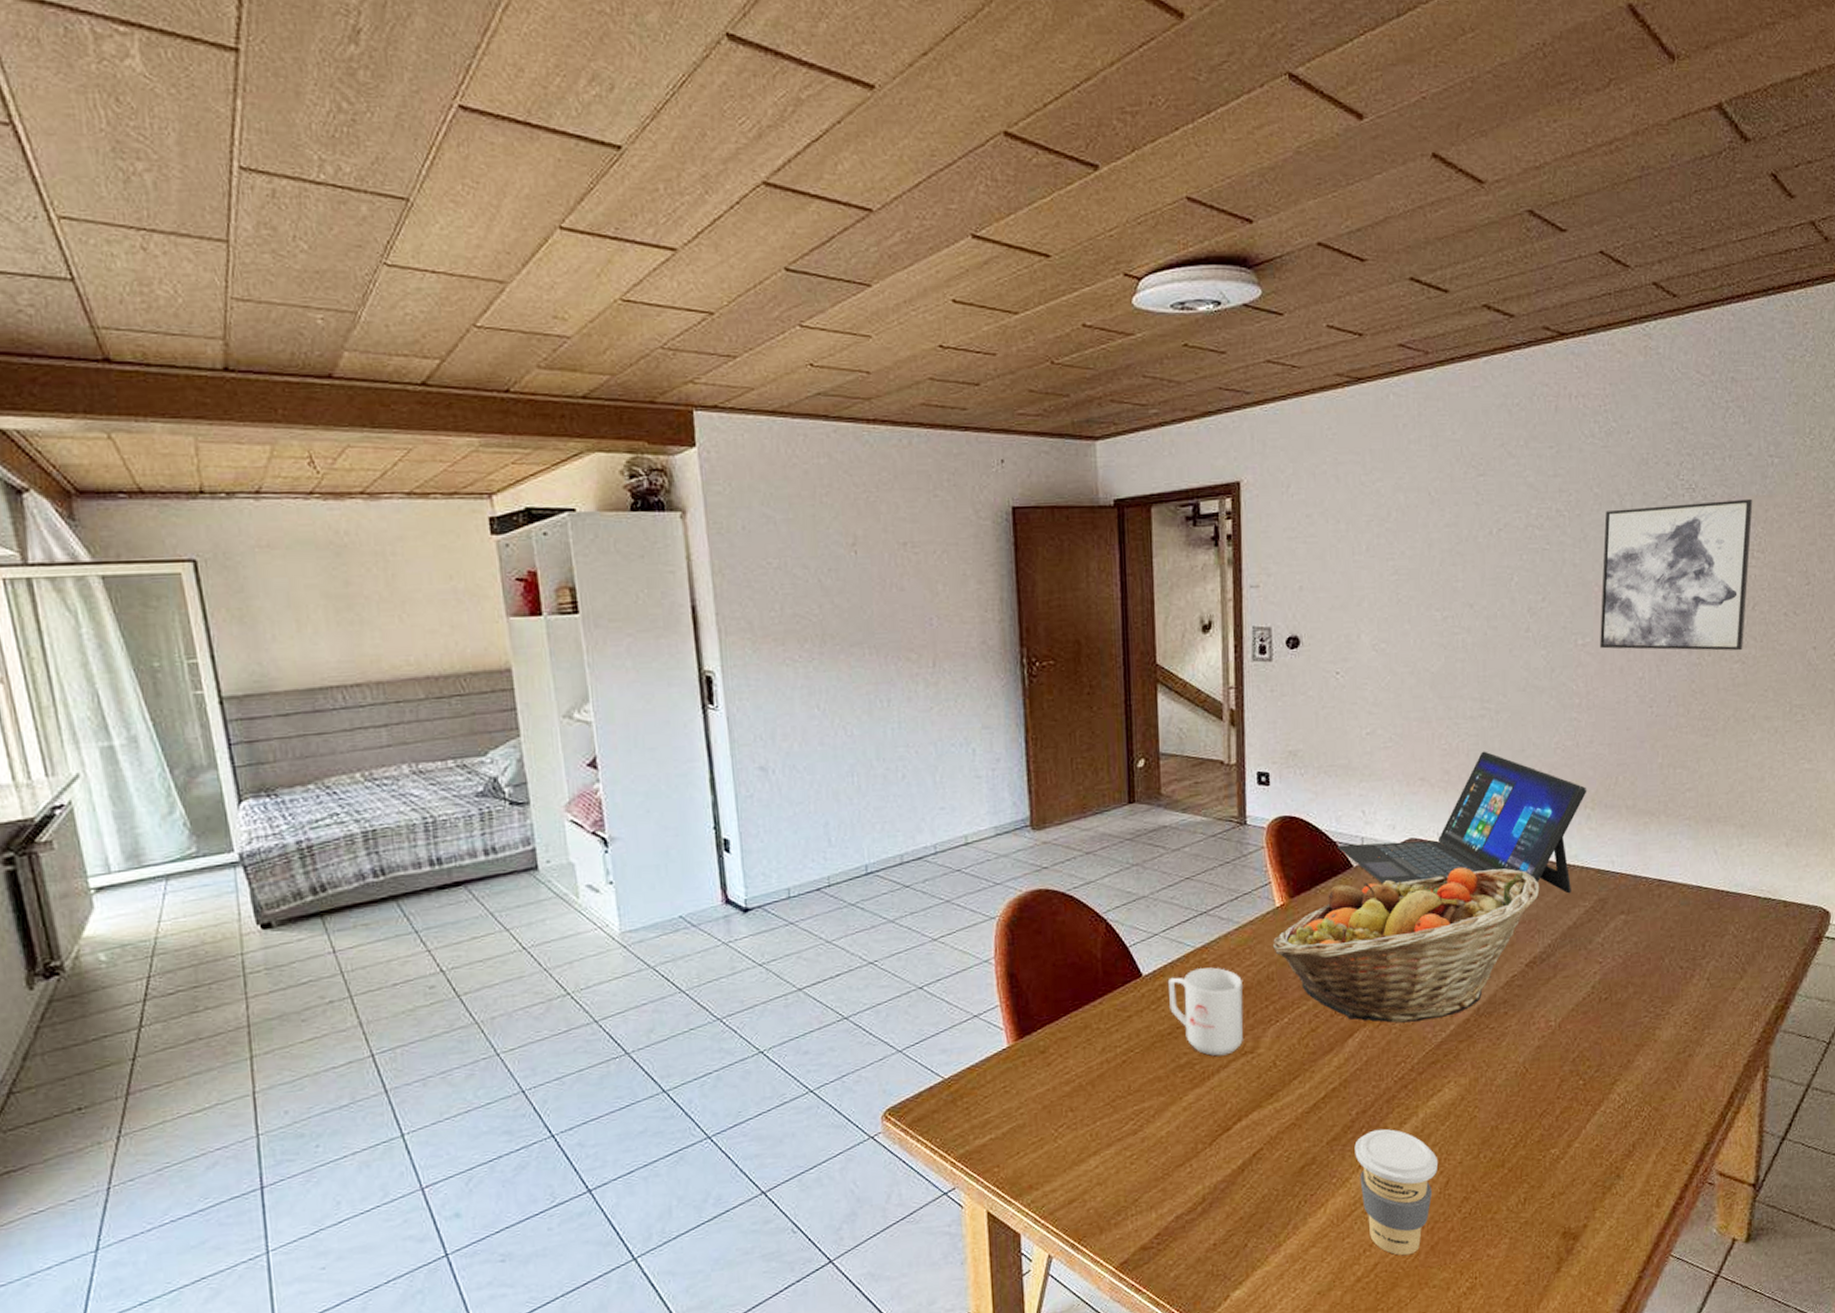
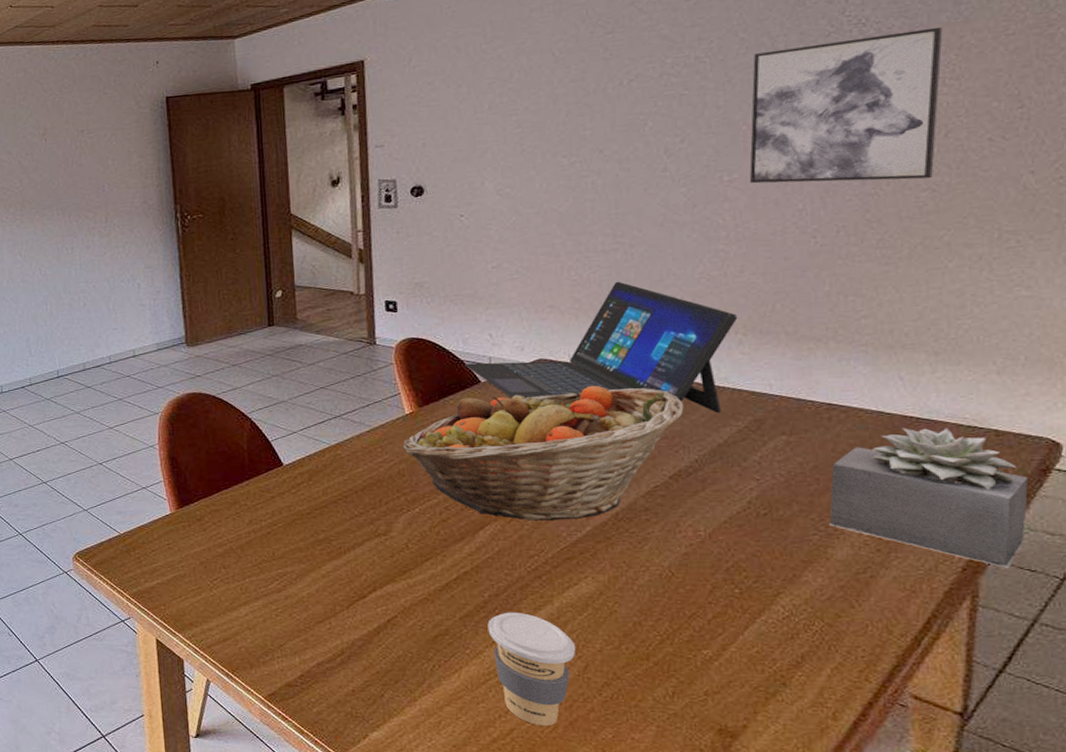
mug: present [1167,967,1244,1056] -> none [305,461,376,535]
succulent plant: none [1658,900,1806,1038] -> present [829,427,1028,569]

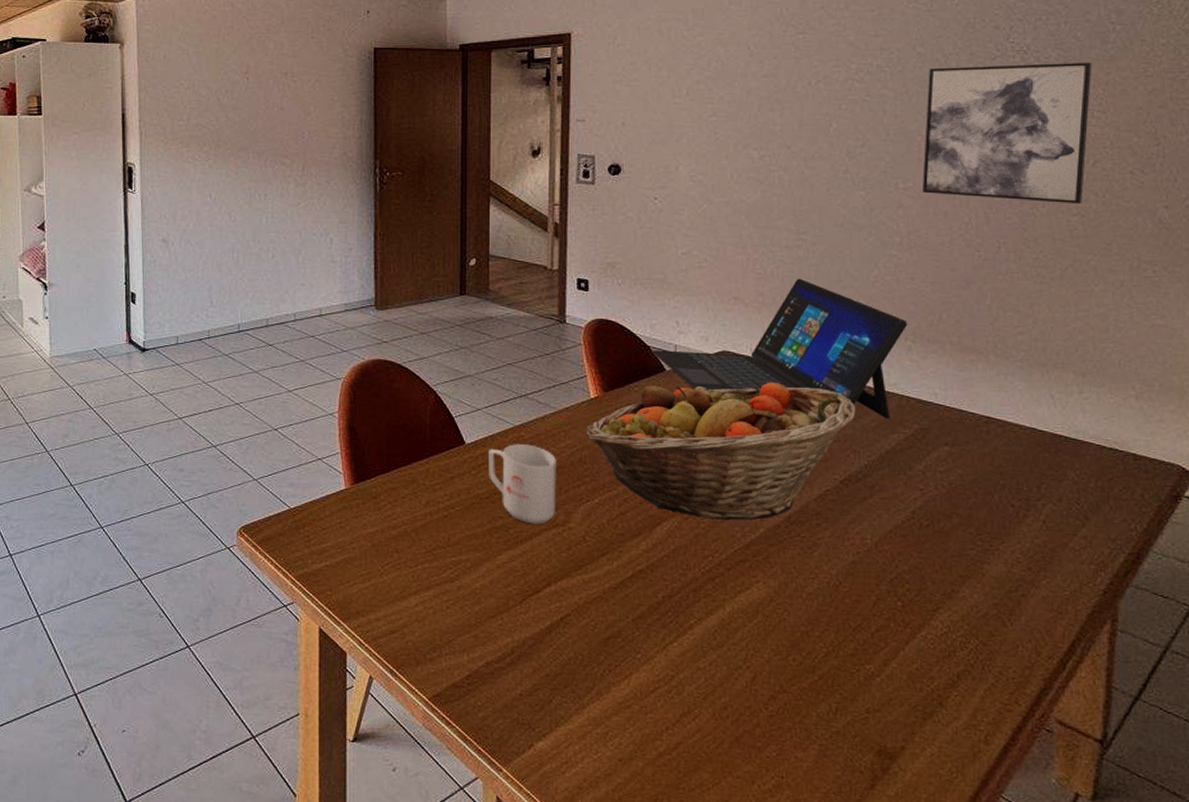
mug: none [305,461,376,535] -> present [487,443,558,525]
coffee cup: present [487,612,576,727] -> none [660,615,745,742]
succulent plant: present [829,427,1028,569] -> none [986,446,1161,594]

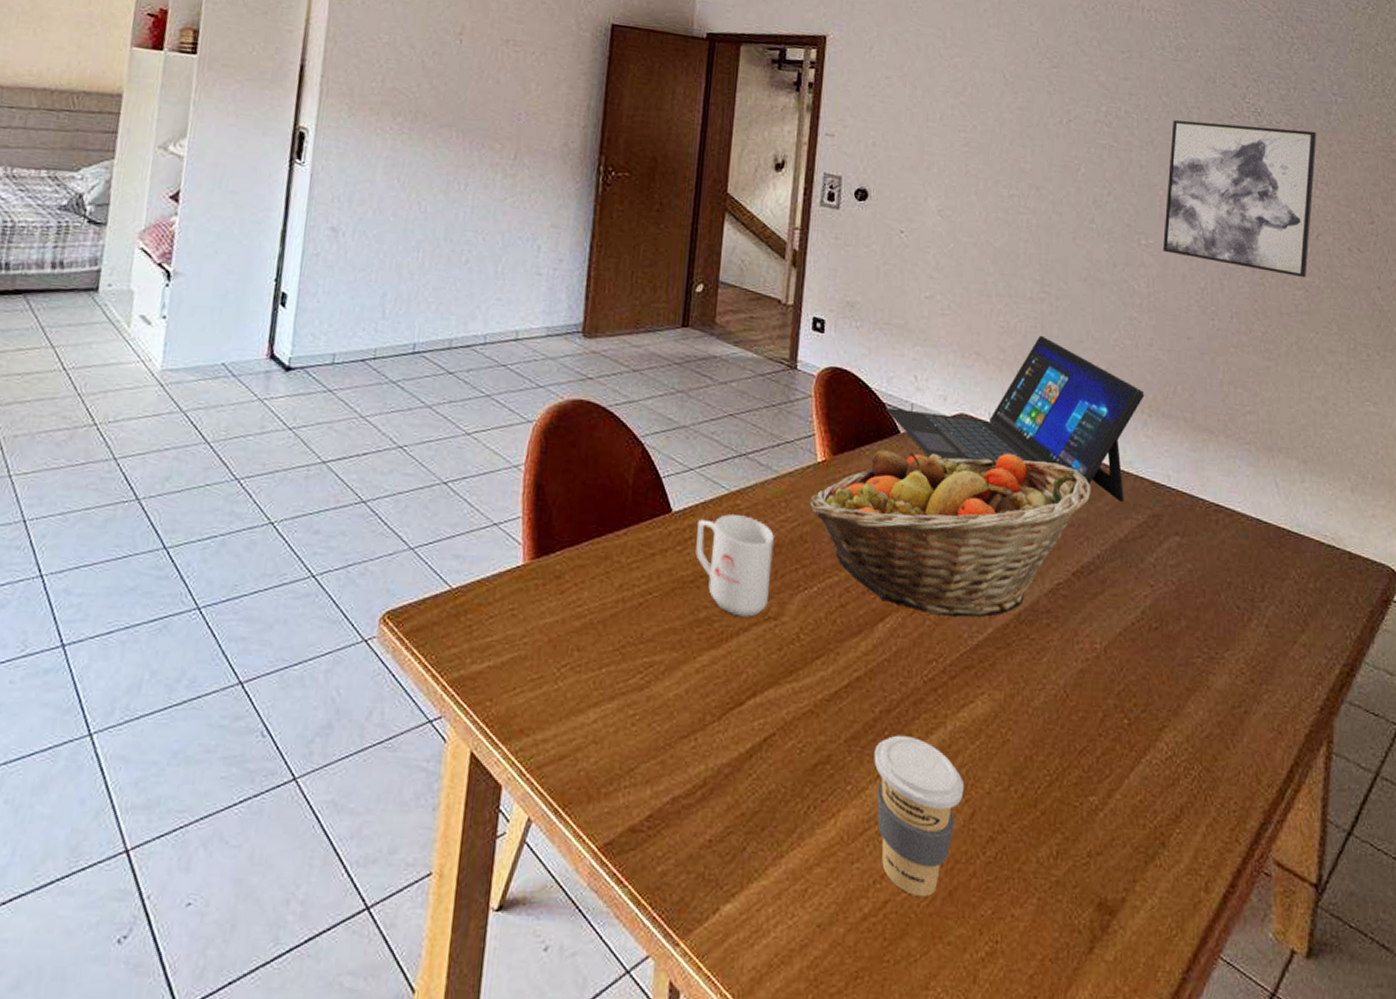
coffee cup: none [660,615,745,742] -> present [874,735,965,898]

